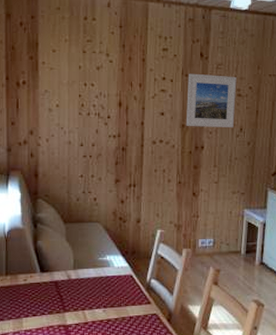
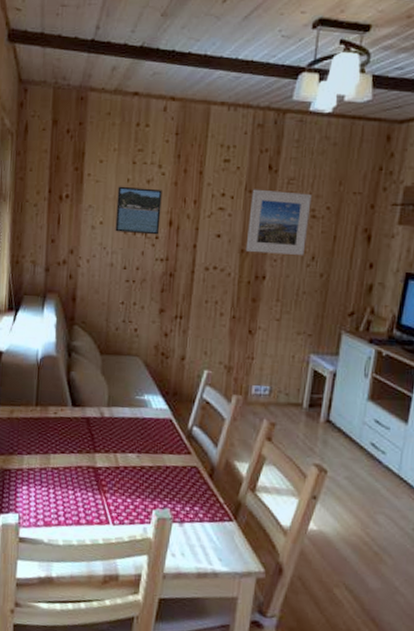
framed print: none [71,73,111,115] -> present [115,186,162,235]

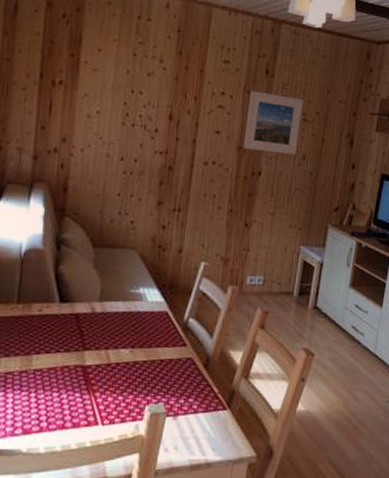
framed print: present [115,186,162,235] -> none [112,76,163,128]

